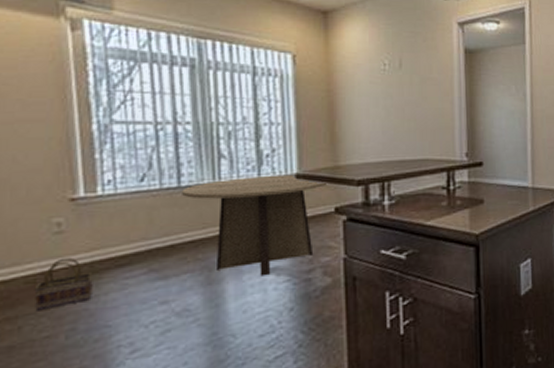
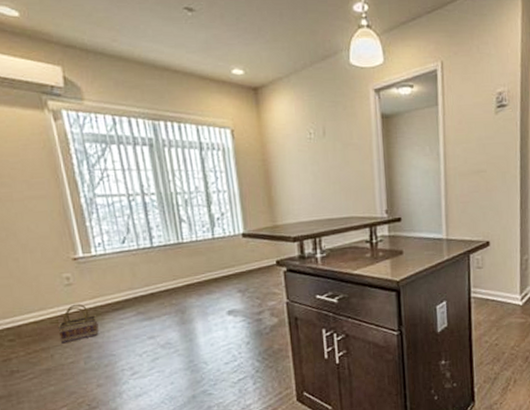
dining table: present [182,174,328,276] -> none [154,233,269,317]

